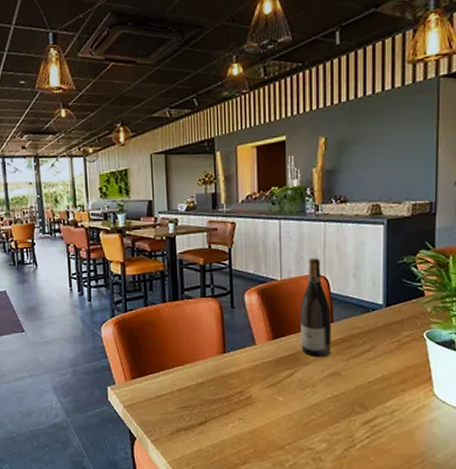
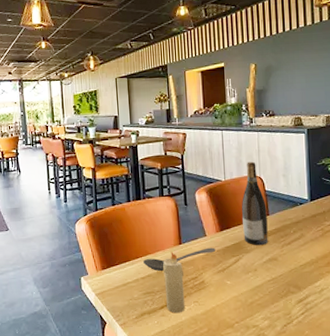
stirrer: none [179,358,266,384] -> present [142,247,215,272]
candle: none [202,362,228,431] -> present [162,252,185,314]

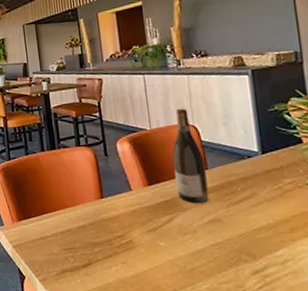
stirrer: present [142,247,215,272] -> none [60,203,144,227]
candle: present [162,252,185,314] -> none [83,206,112,274]

